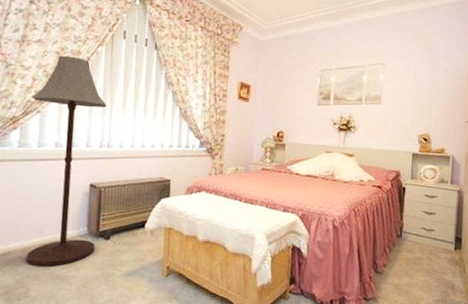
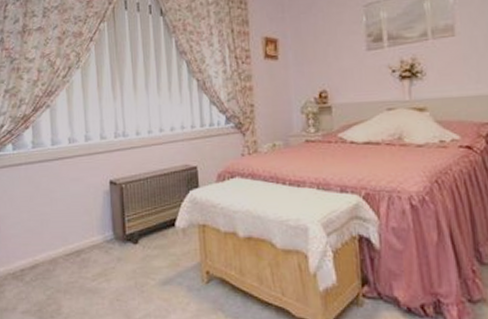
floor lamp: present [26,55,106,266] -> none [39,39,124,279]

